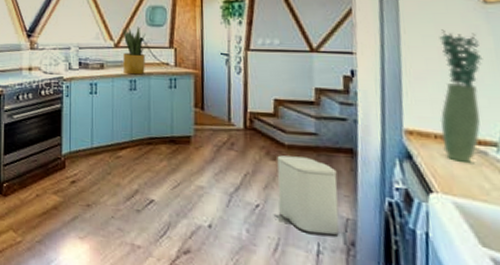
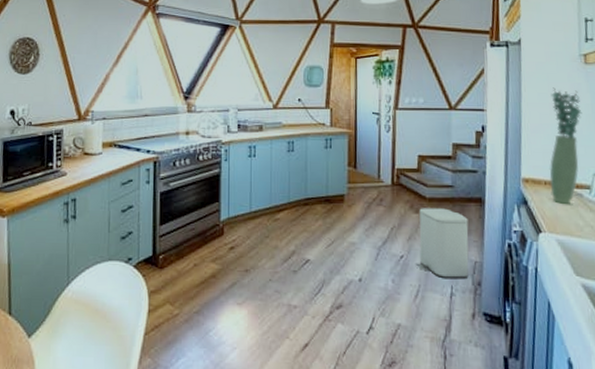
planter: present [123,26,149,75] -> none [281,87,306,136]

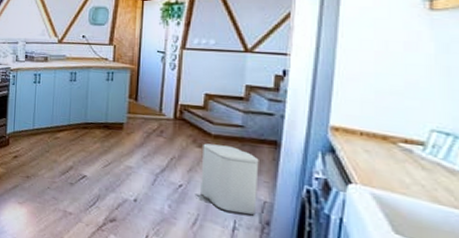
vase: present [549,87,582,205] -> none [367,34,421,159]

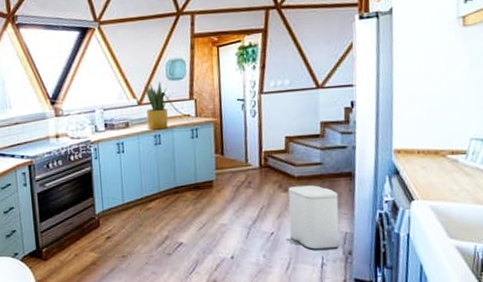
planter: none [65,25,90,68] -> present [145,82,170,130]

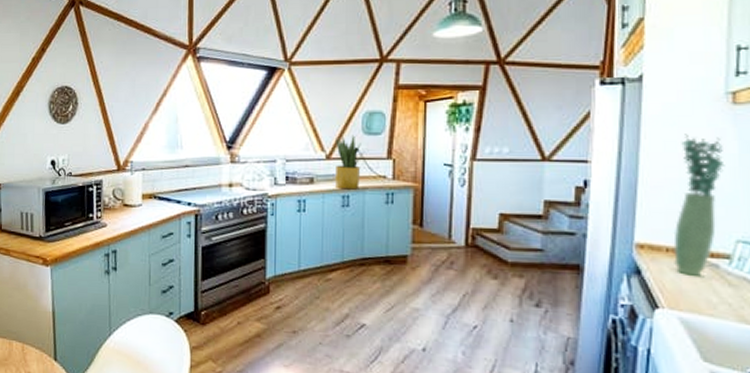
pedal bin: present [285,185,340,251] -> none [491,273,561,357]
vase: none [422,54,460,172] -> present [673,134,725,277]

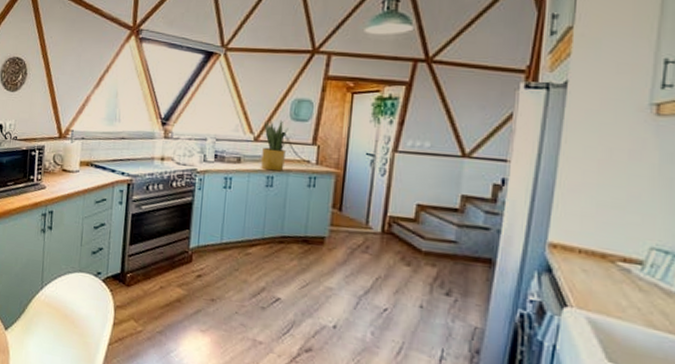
vase: present [673,134,725,277] -> none [586,141,644,279]

